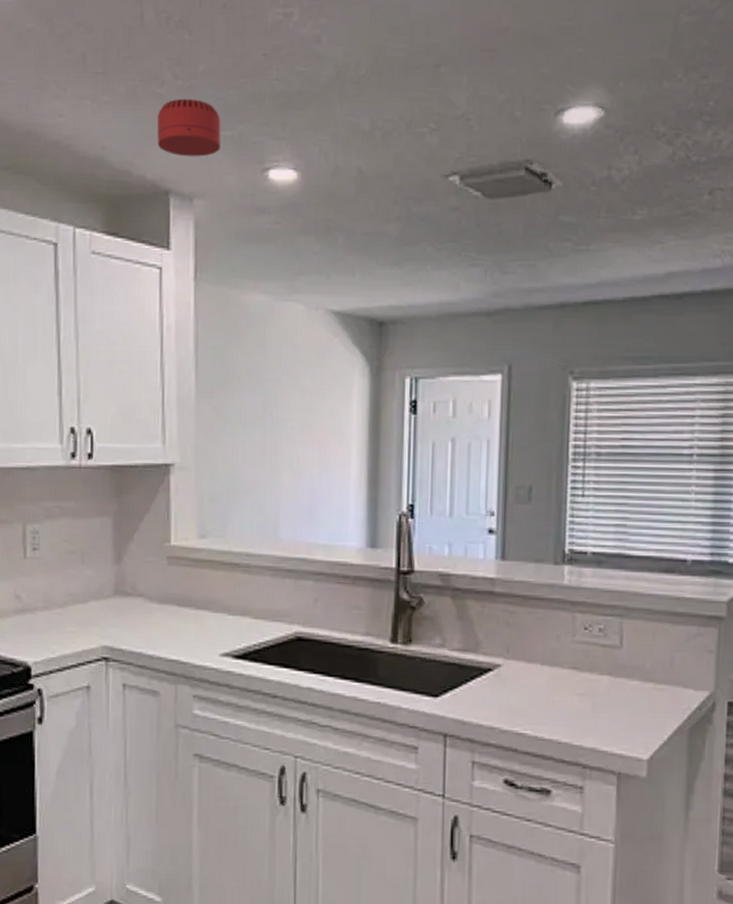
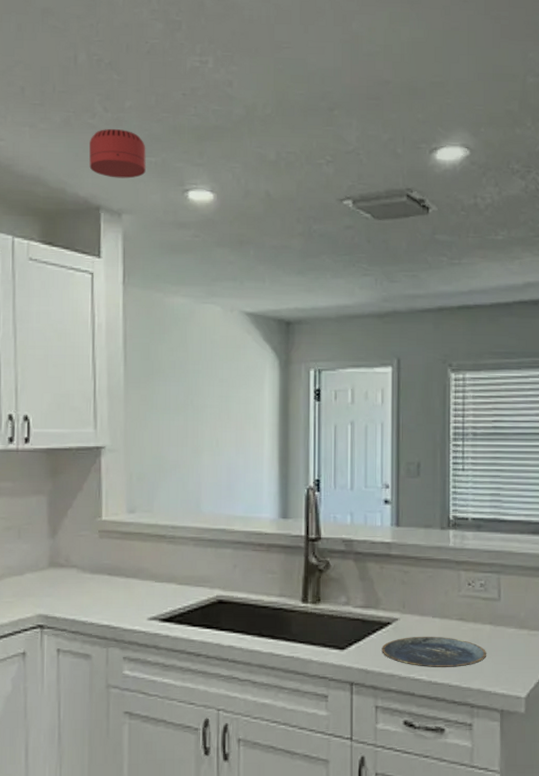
plate: none [481,685,604,722] -> present [382,636,487,667]

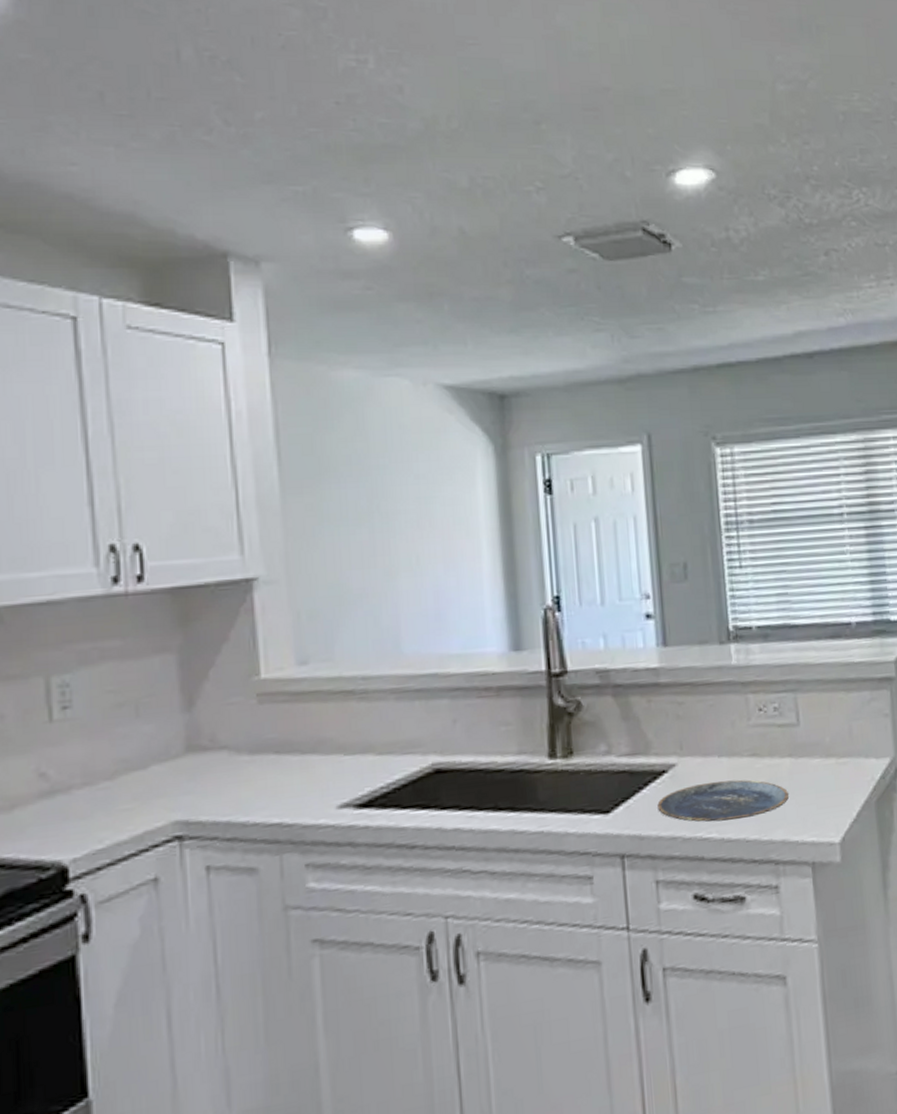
smoke detector: present [89,129,146,179] -> none [206,149,291,214]

